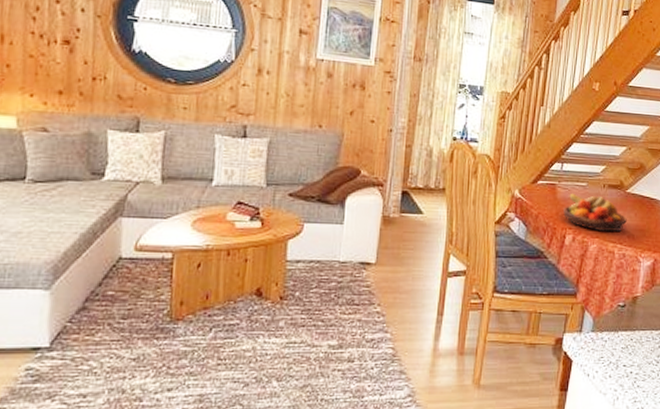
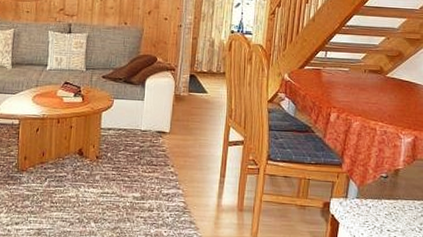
fruit bowl: present [563,194,627,232] -> none [328,78,387,112]

